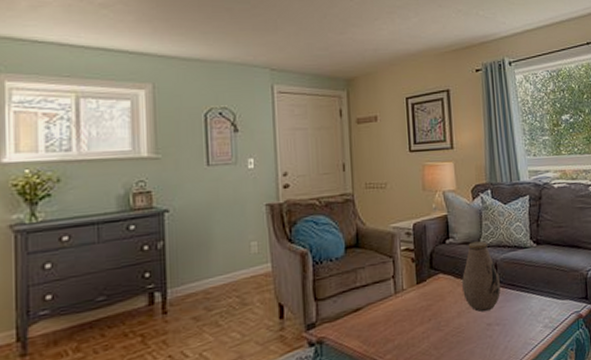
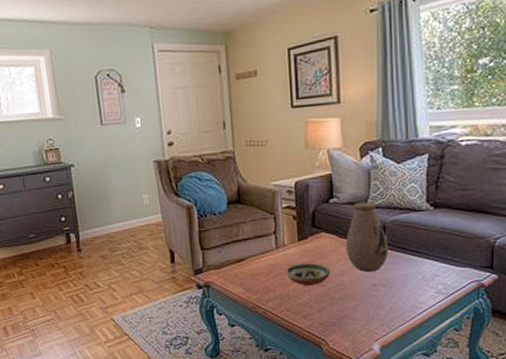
decorative bowl: none [404,306,449,332] -> present [285,263,331,286]

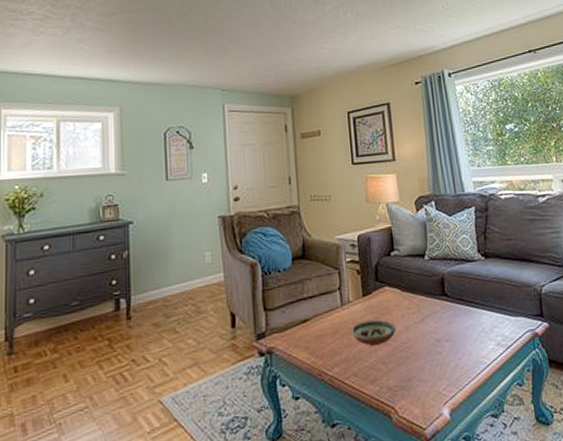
vase: present [346,202,388,273] -> none [408,253,449,327]

